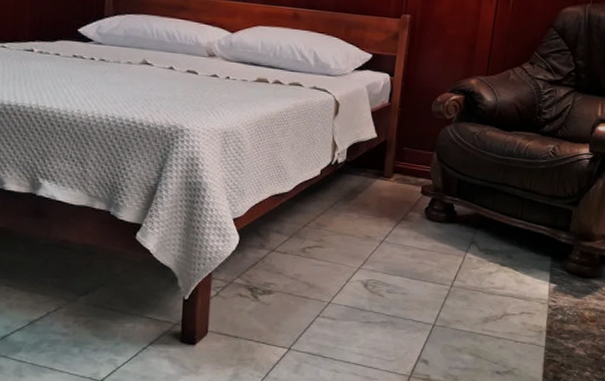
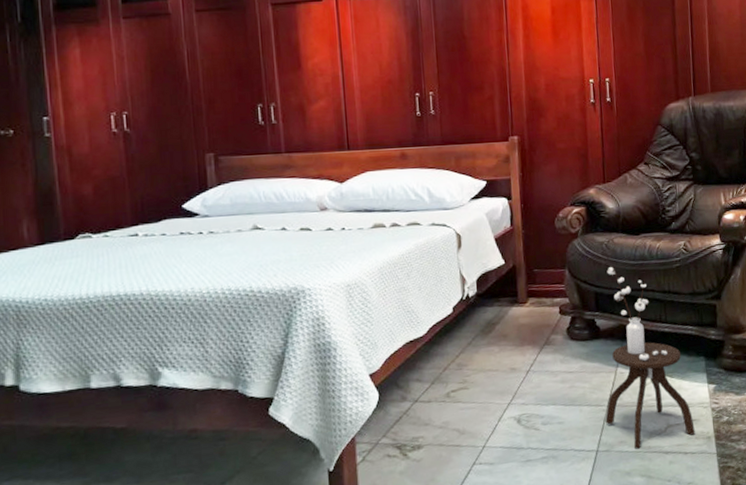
side table: none [446,156,529,330] -> present [605,264,695,449]

